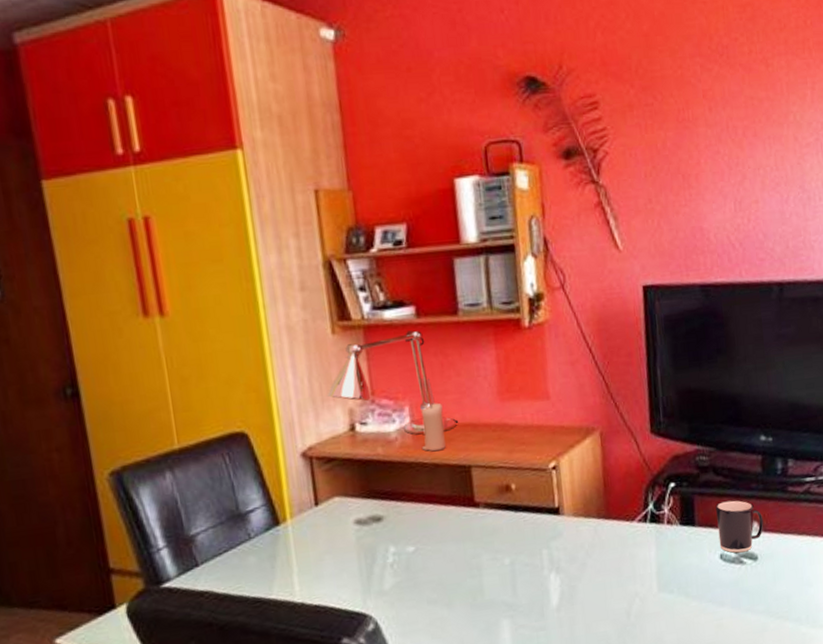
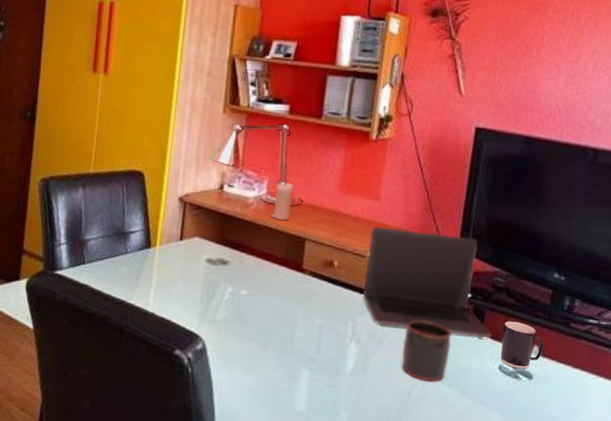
laptop computer: none [547,418,707,544] -> present [363,227,492,338]
mug: none [609,525,664,594] -> present [402,320,451,382]

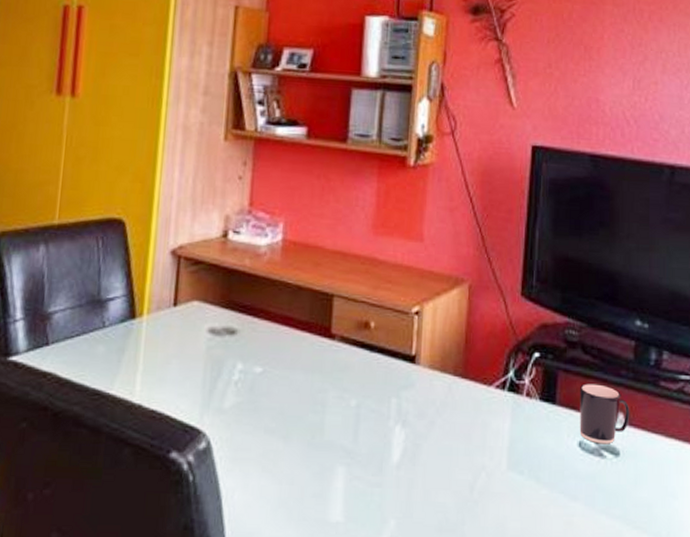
desk lamp: present [208,123,303,207] -> none [207,150,328,255]
candle: present [270,182,294,221] -> none [288,224,316,274]
laptop computer: present [363,227,492,338] -> none [408,275,568,407]
mug: present [402,320,451,382] -> none [459,390,520,469]

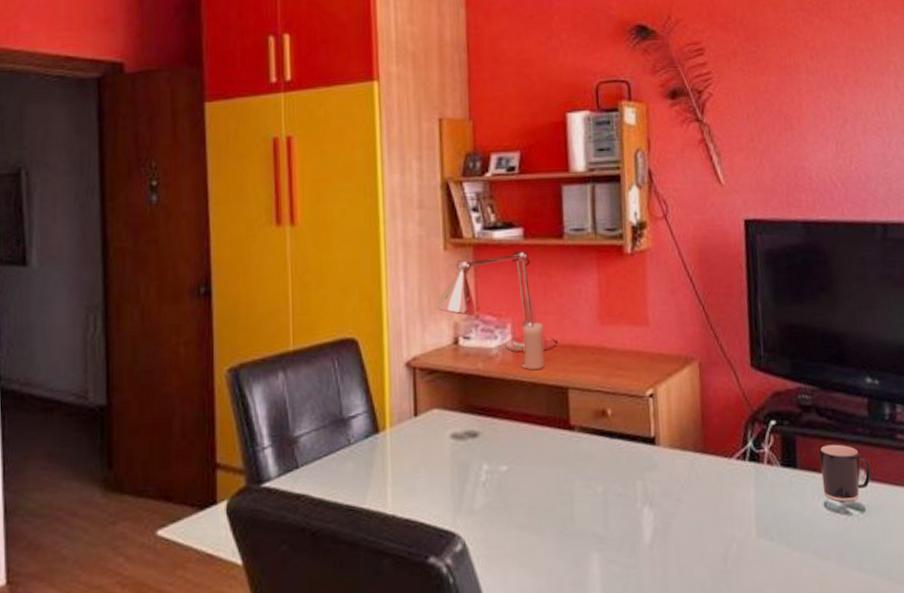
desk lamp: none [207,150,328,255] -> present [435,251,557,353]
candle: none [288,224,316,274] -> present [521,322,544,371]

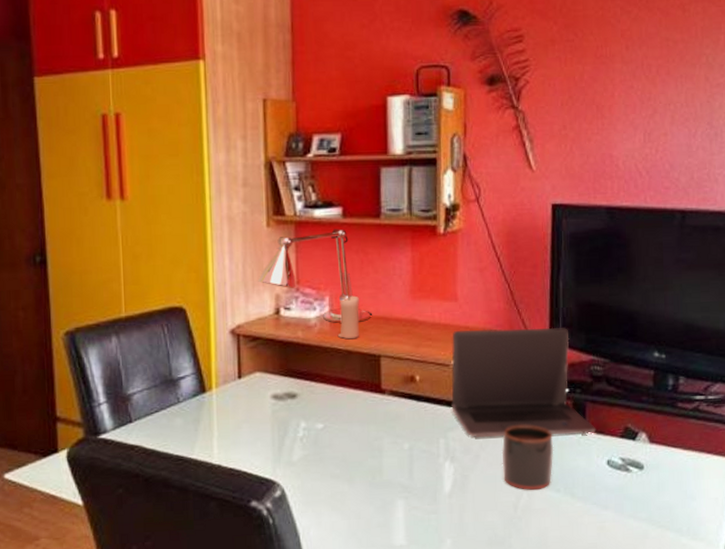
laptop computer: none [645,352,809,478] -> present [451,327,596,437]
mug: none [705,463,764,538] -> present [501,425,554,490]
mug: present [819,444,871,502] -> none [606,410,652,461]

